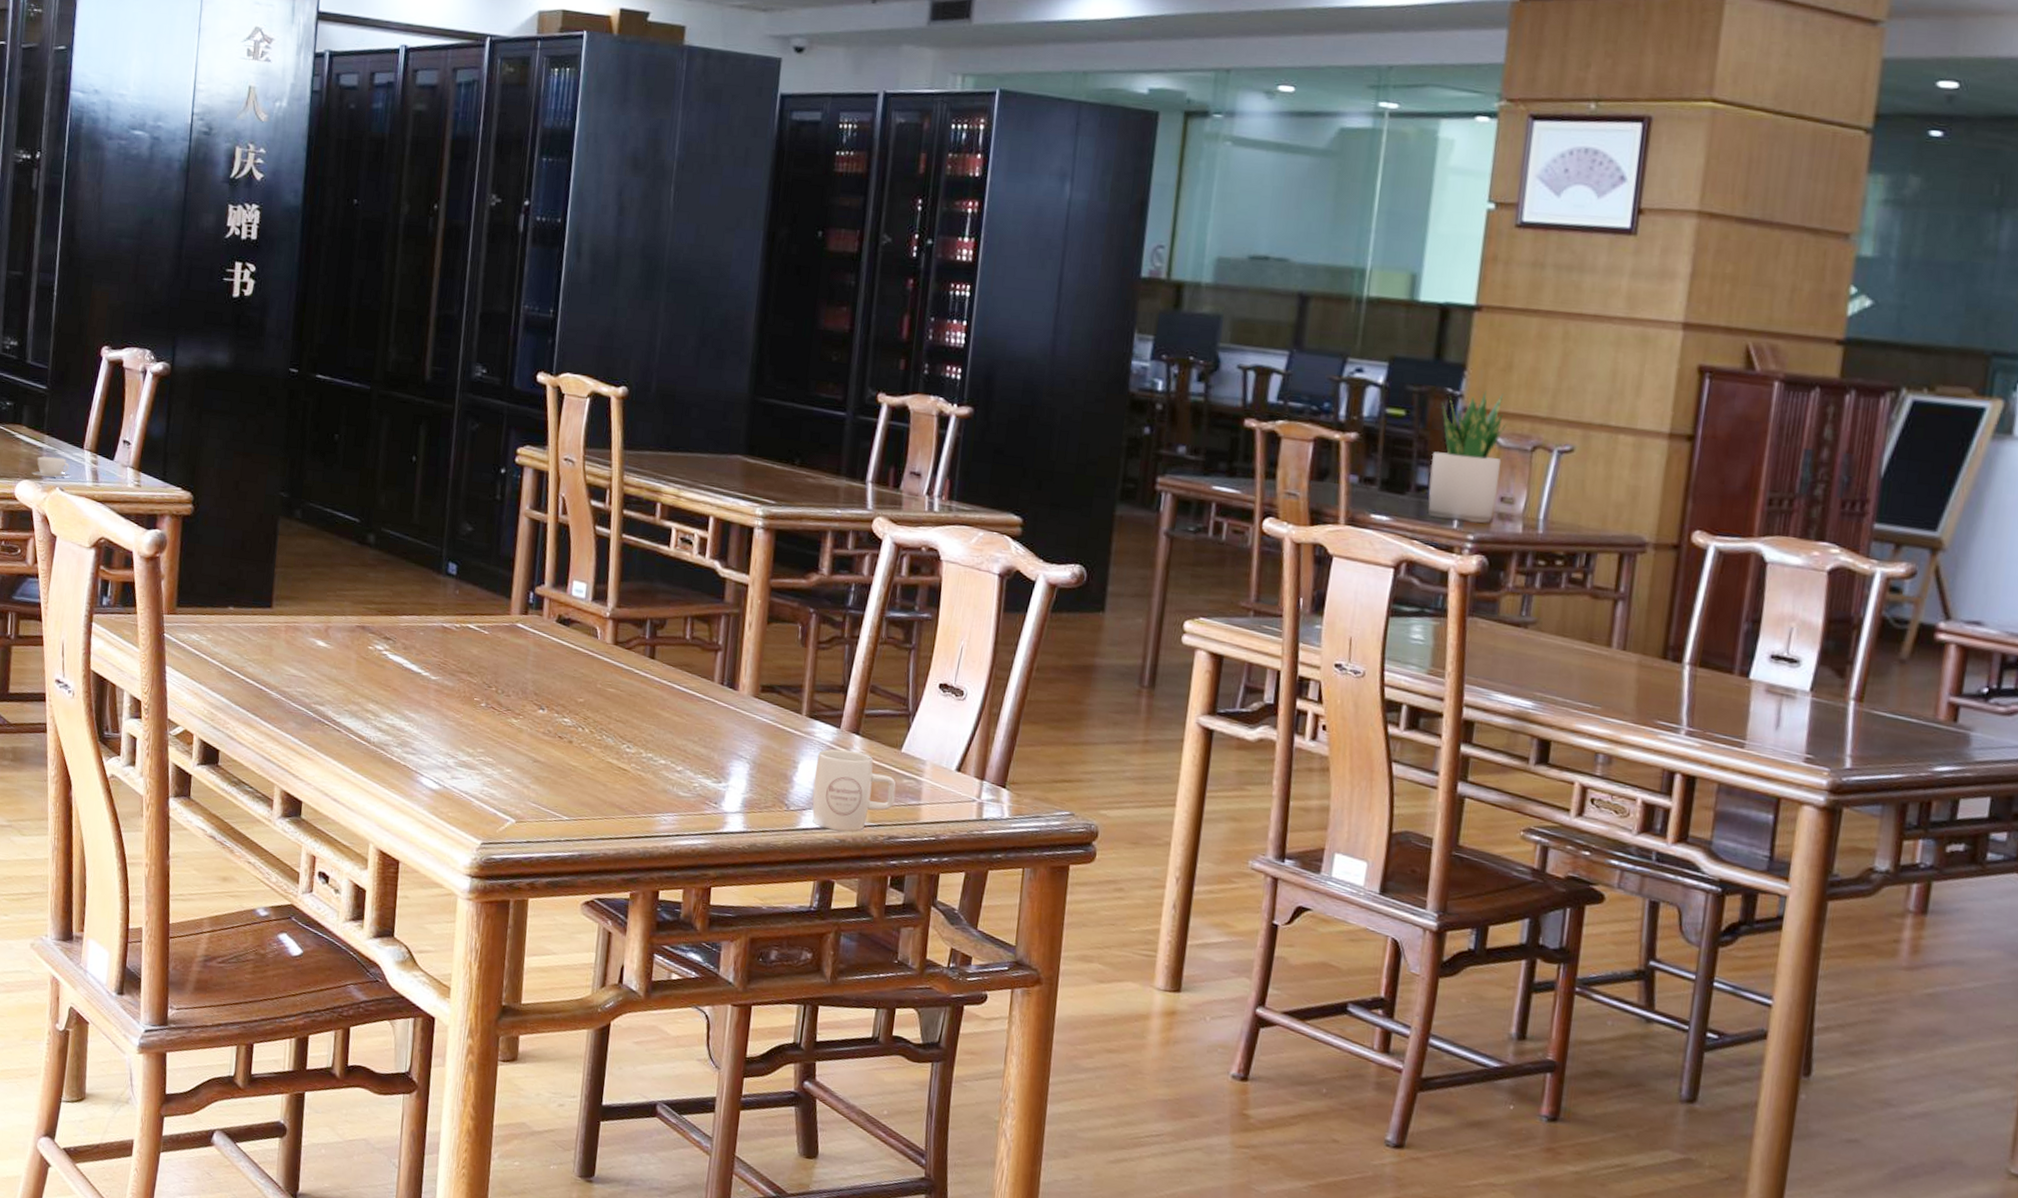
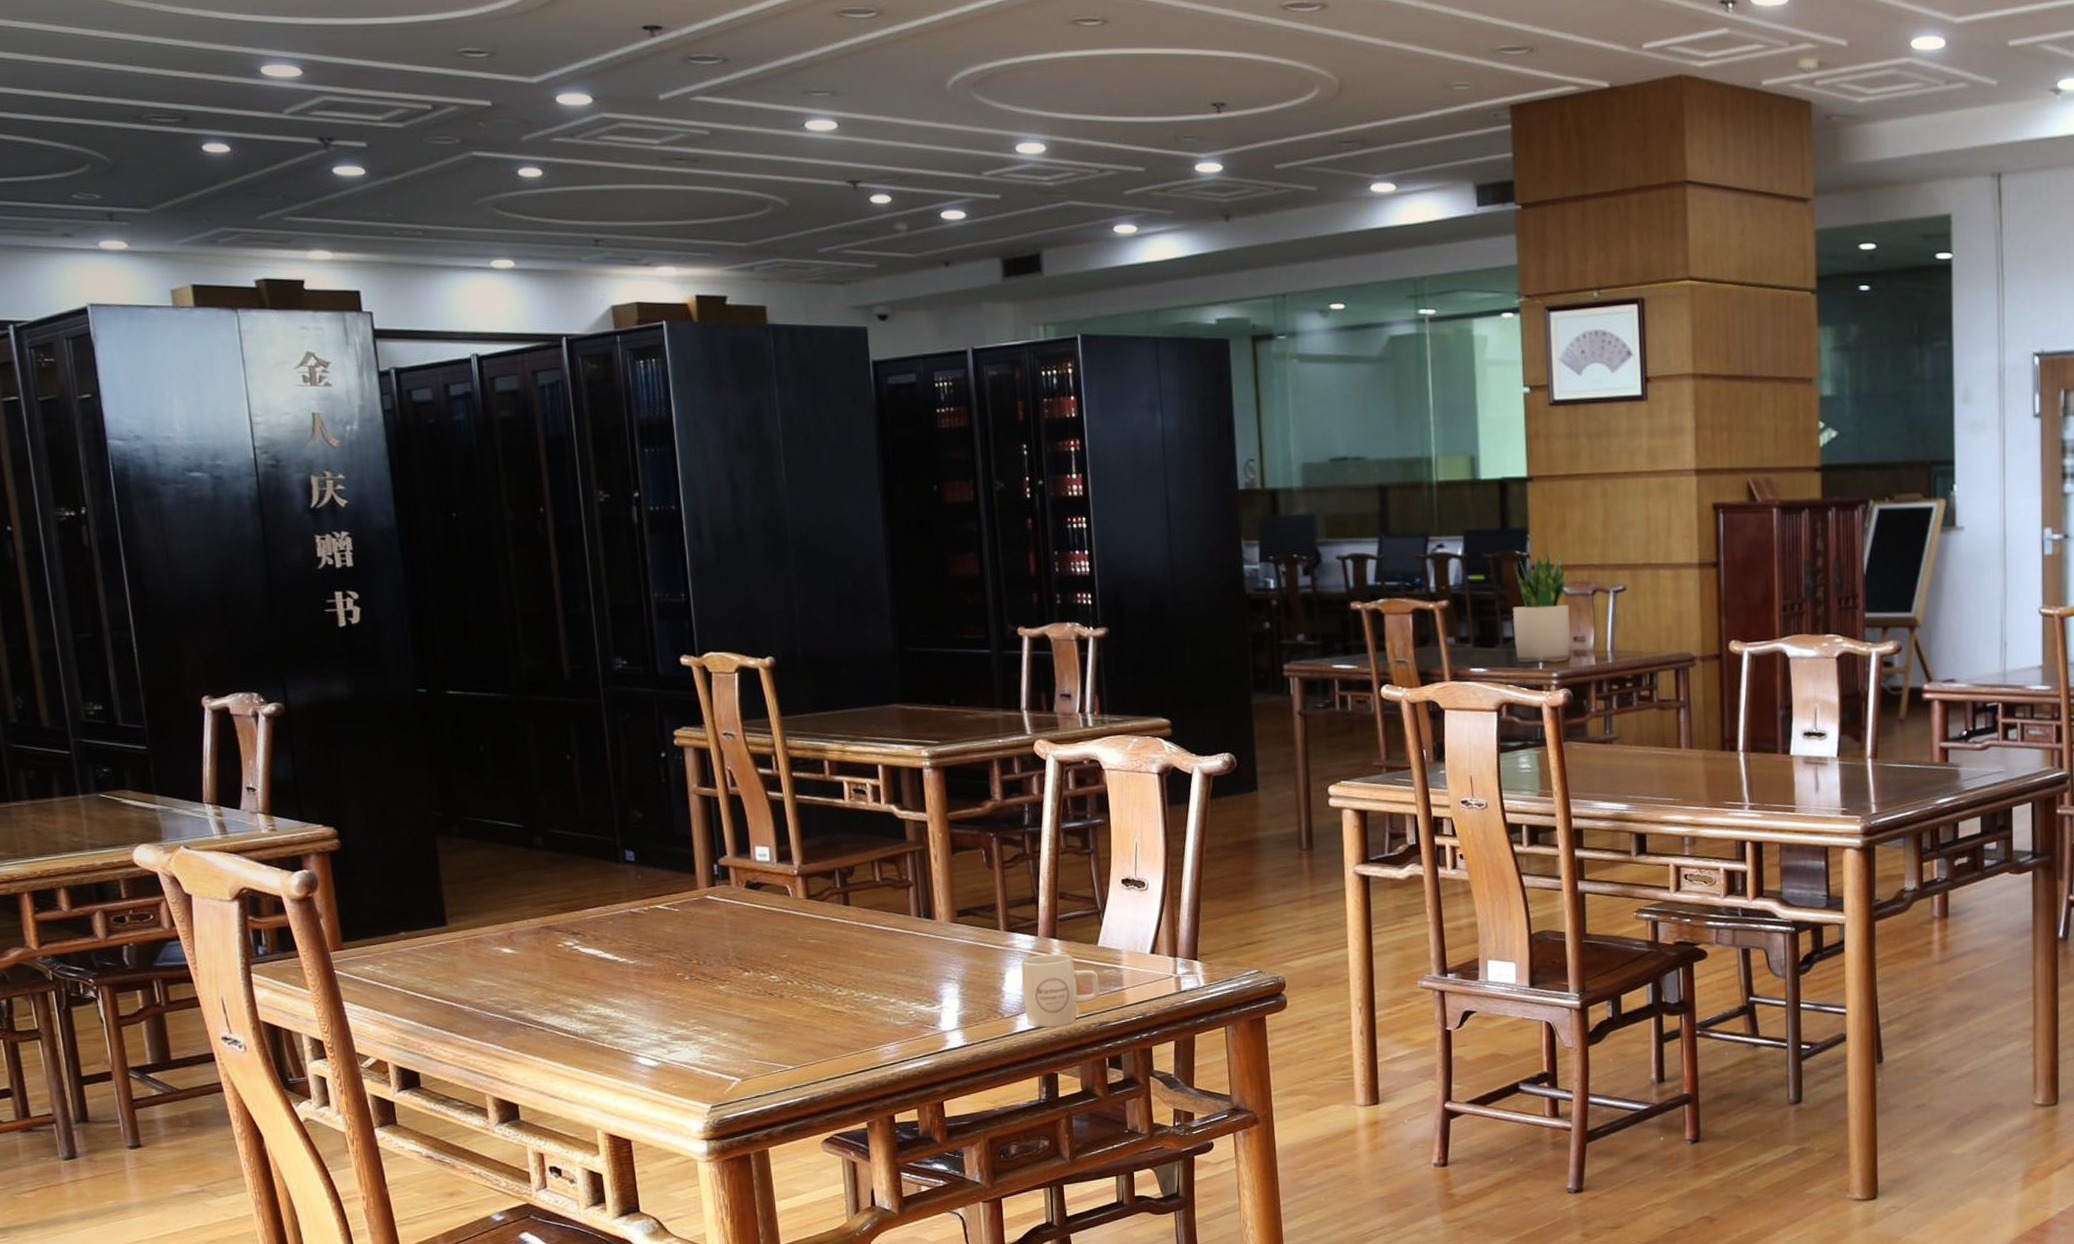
teacup: present [31,456,70,478] -> none [148,815,194,837]

